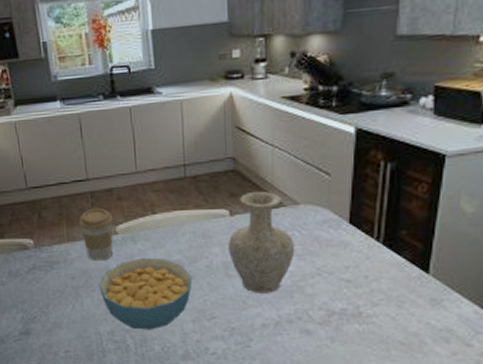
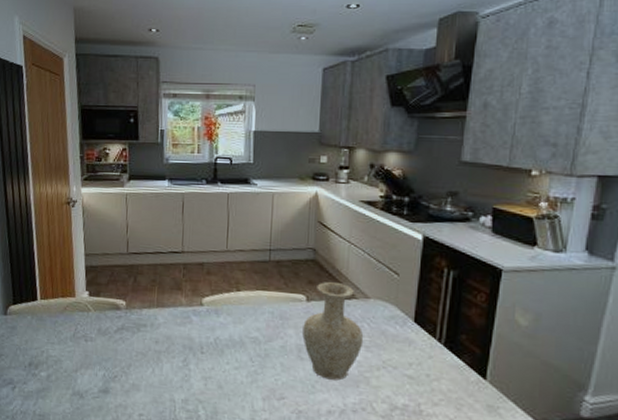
coffee cup: present [79,208,113,261] -> none [170,278,201,329]
cereal bowl: present [99,257,192,330] -> none [180,330,267,404]

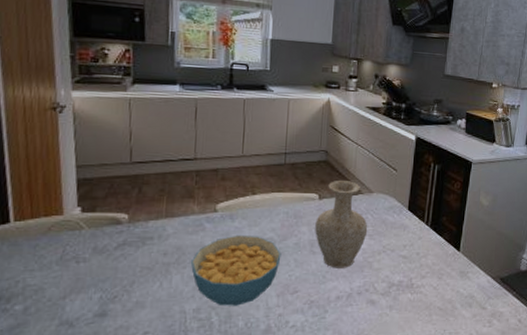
cereal bowl: none [180,330,267,404] -> present [191,235,281,306]

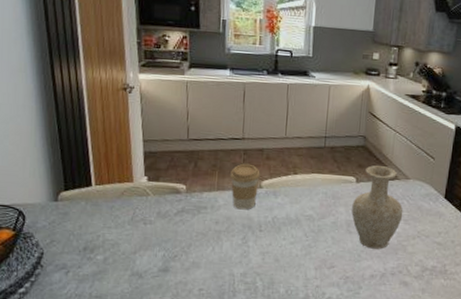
coffee cup: none [180,186,215,237] -> present [230,163,260,210]
cereal bowl: present [191,235,281,306] -> none [239,210,320,274]

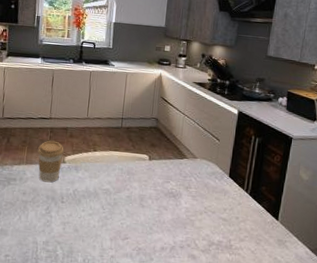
vase: present [351,165,403,249] -> none [144,144,191,223]

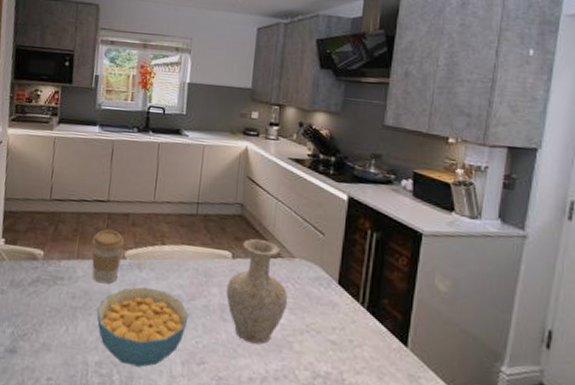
cereal bowl: none [43,183,116,244] -> present [97,286,189,368]
vase: none [144,144,191,223] -> present [226,238,288,345]

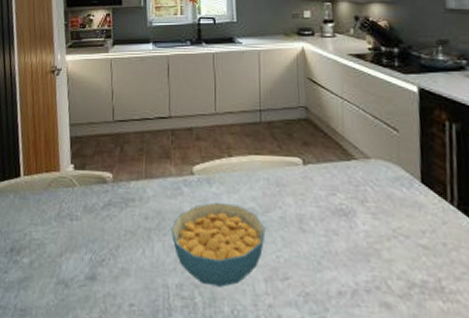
coffee cup: present [91,229,125,284] -> none [158,146,191,202]
vase: present [226,238,288,345] -> none [302,141,369,255]

